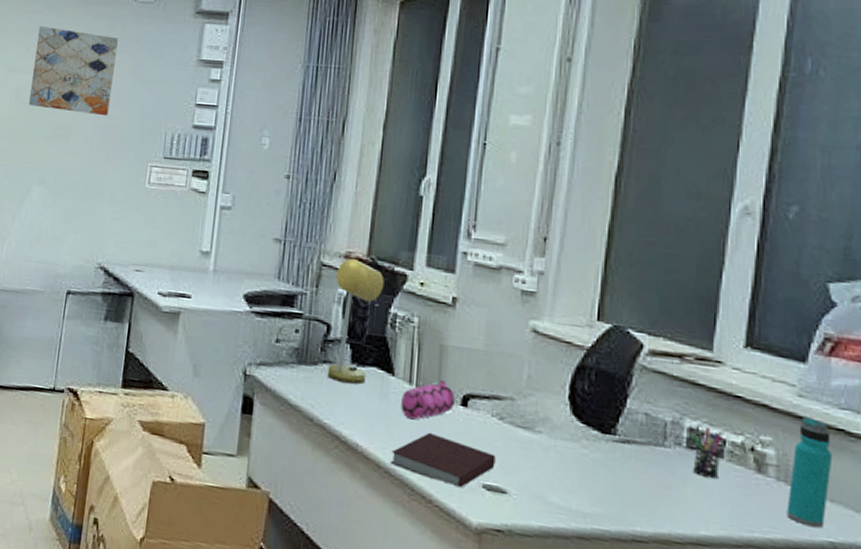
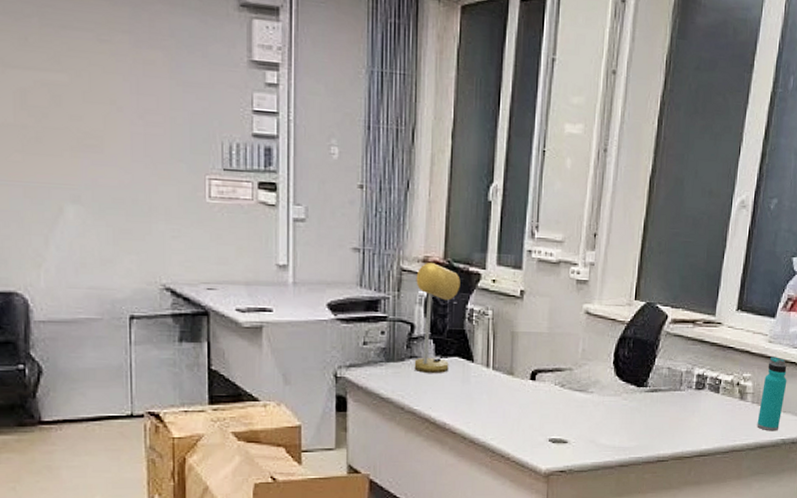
wall art: present [29,26,118,116] -> none [36,11,148,124]
notebook: present [390,432,496,488] -> none [474,404,559,444]
pencil case: present [401,379,455,420] -> none [481,360,525,396]
pen holder: present [691,427,722,479] -> none [699,372,719,408]

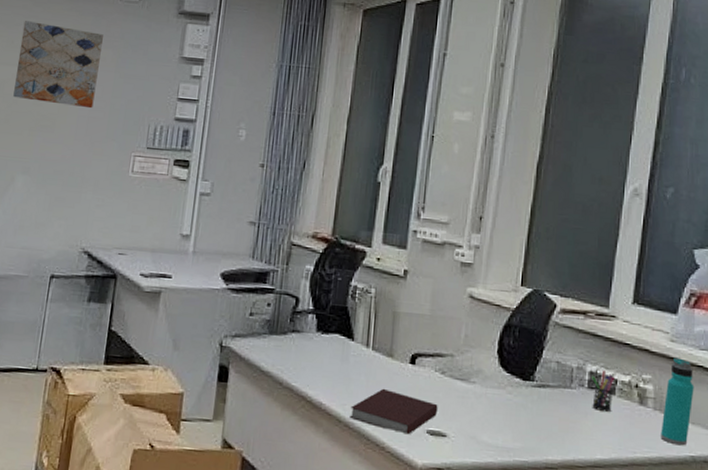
wall art: none [36,11,148,124] -> present [13,21,103,109]
desk lamp: present [414,262,461,374] -> none [295,237,347,350]
notebook: none [474,404,559,444] -> present [350,388,438,435]
pen holder: none [699,372,719,408] -> present [592,370,615,412]

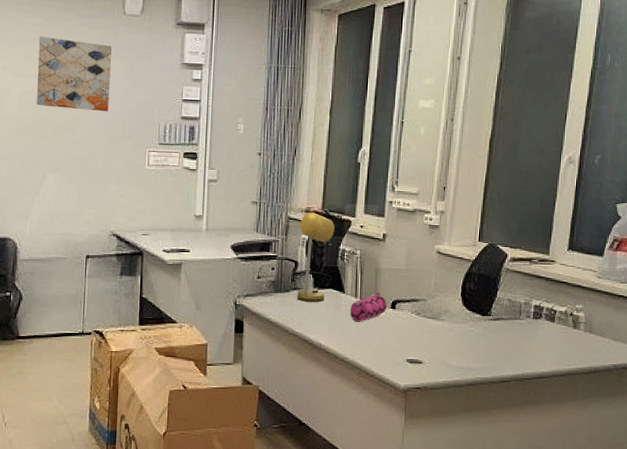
desk lamp: none [295,237,347,350] -> present [297,211,335,303]
notebook: present [350,388,438,435] -> none [344,329,415,364]
pencil case: none [359,341,405,378] -> present [350,292,387,322]
pen holder: present [592,370,615,412] -> none [536,304,554,335]
water bottle: present [660,357,694,446] -> none [590,290,616,357]

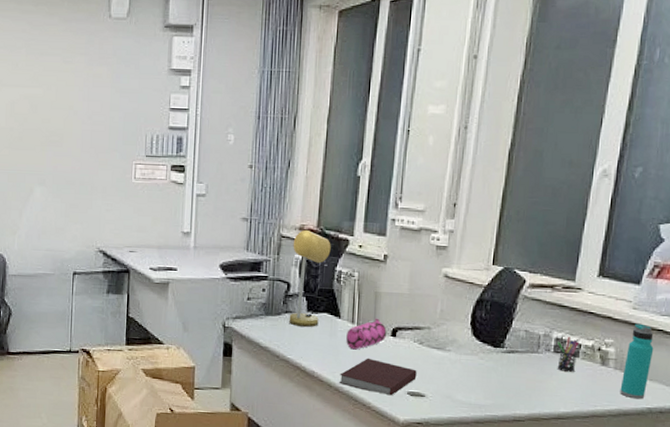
wall art: present [37,36,112,112] -> none [23,44,97,123]
notebook: none [344,329,415,364] -> present [339,358,417,396]
pen holder: none [536,304,554,335] -> present [557,336,579,372]
water bottle: none [590,290,616,357] -> present [620,323,654,399]

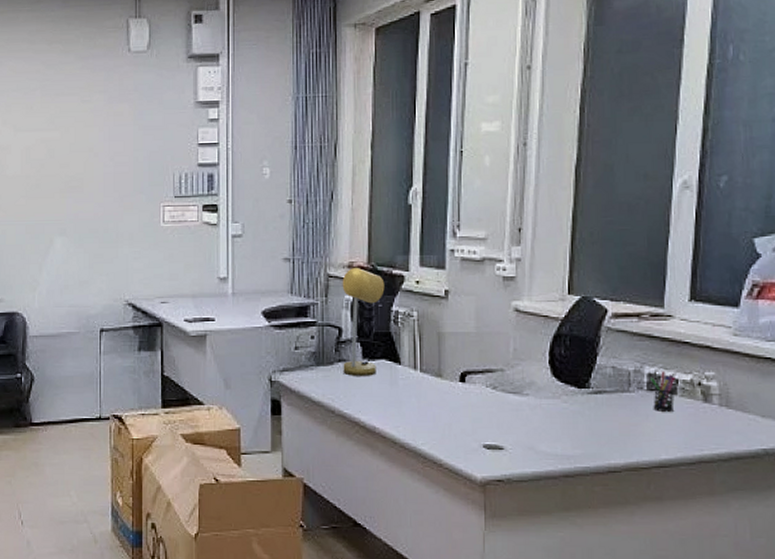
notebook: present [339,358,417,396] -> none [404,408,492,450]
pencil case: present [346,318,387,350] -> none [409,362,454,399]
water bottle: present [620,323,654,399] -> none [728,352,763,440]

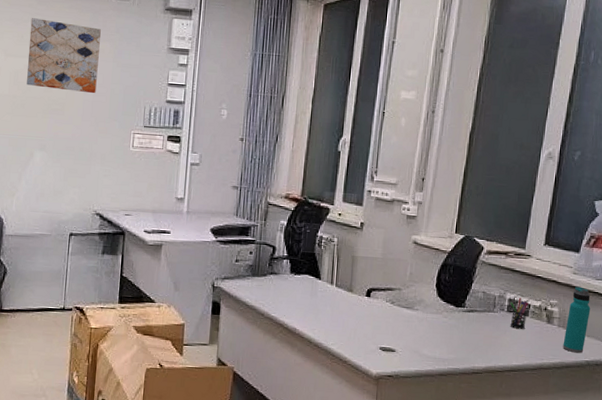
wall art: none [39,85,117,165] -> present [27,18,101,94]
desk lamp: present [342,267,385,377] -> none [273,198,314,288]
water bottle: none [728,352,763,440] -> present [563,286,591,353]

